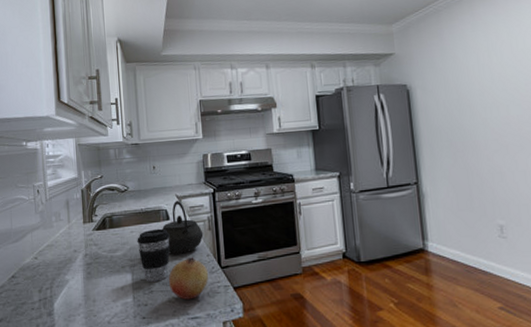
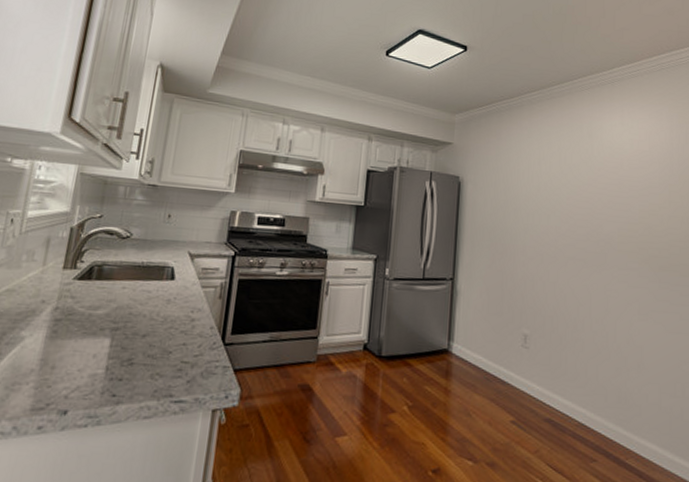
coffee cup: present [137,228,171,282] -> none [126,288,171,352]
kettle: present [162,200,204,254] -> none [163,258,212,322]
fruit: present [168,256,209,300] -> none [155,326,208,379]

